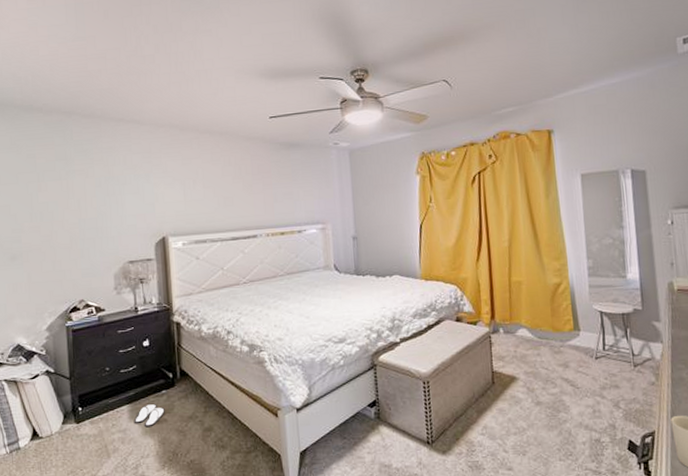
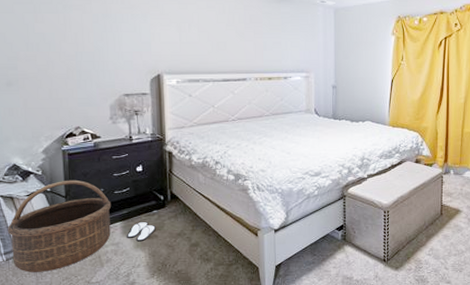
basket: none [11,358,118,466] -> present [7,179,112,272]

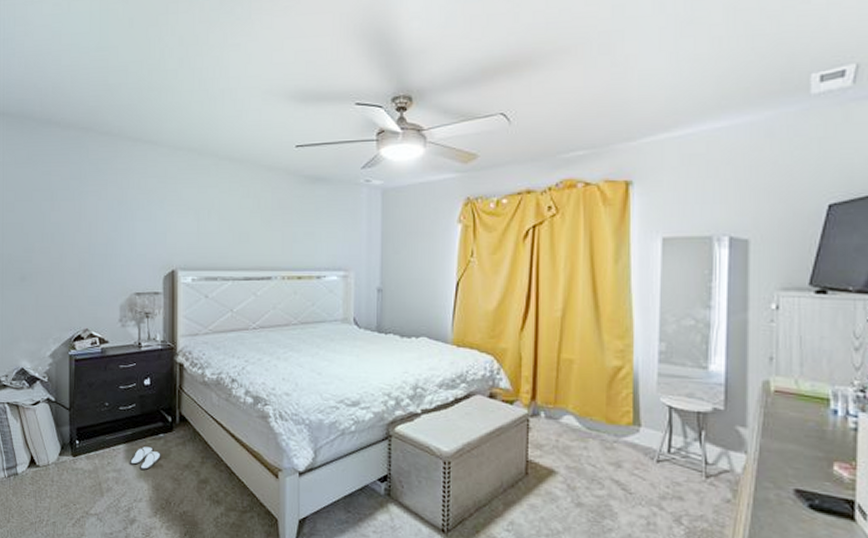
basket: present [7,179,112,272] -> none [11,389,116,495]

